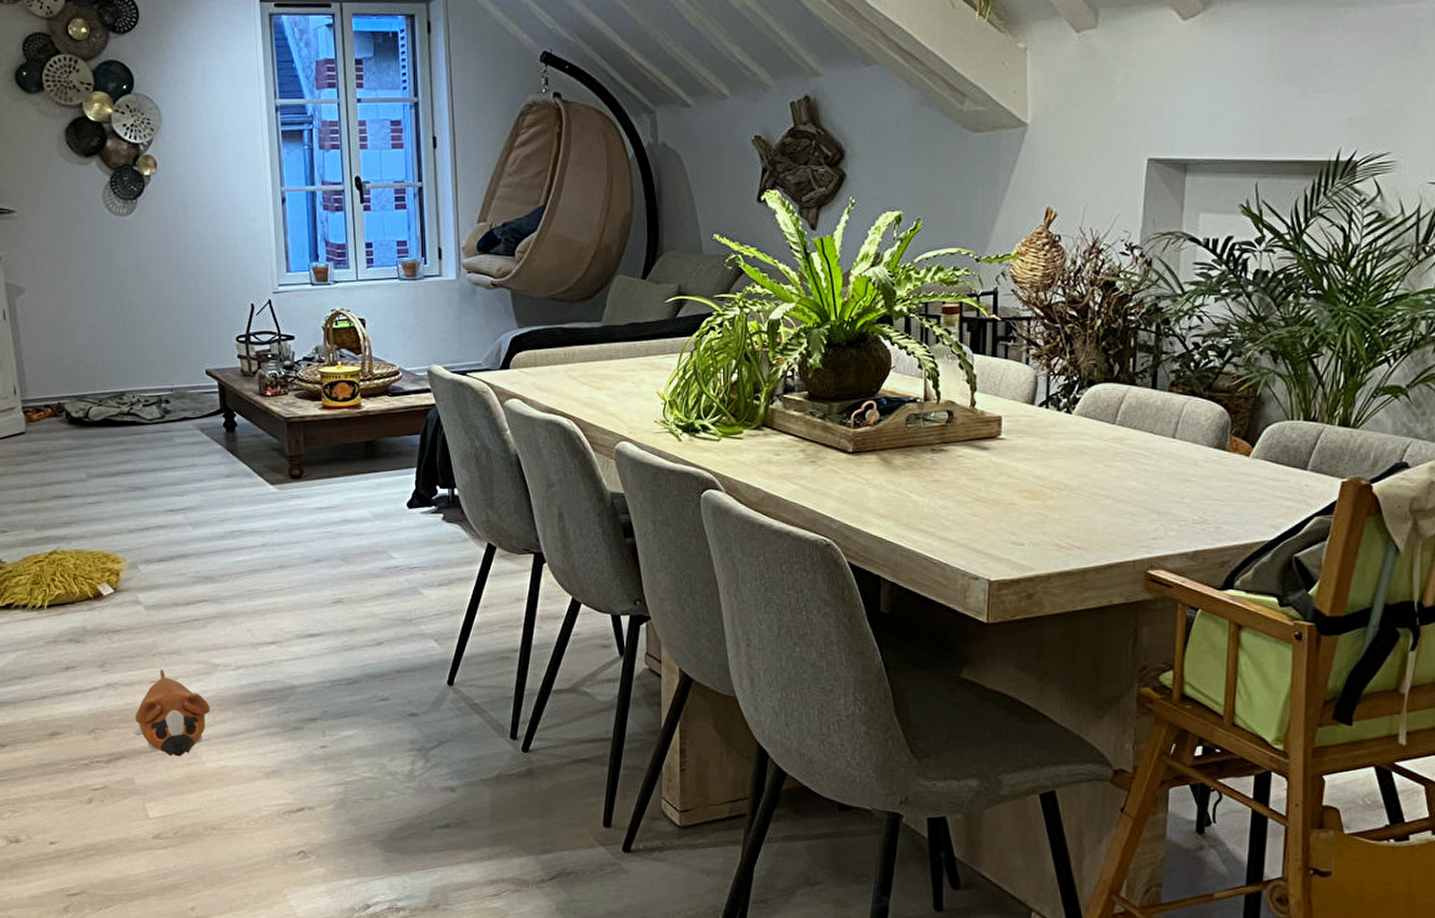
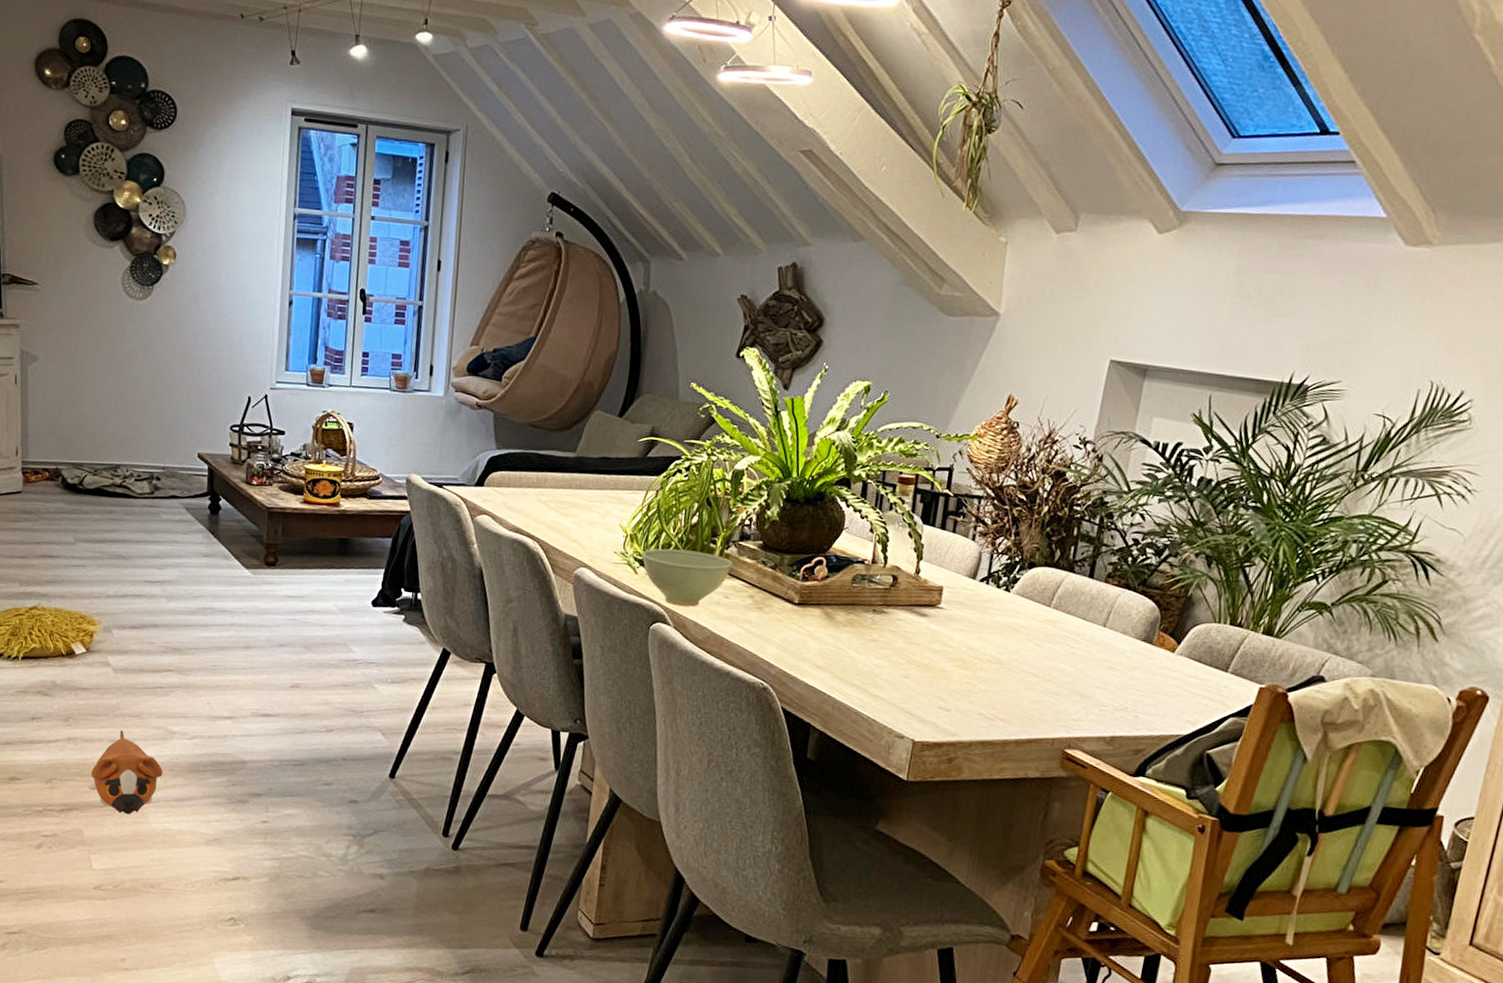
bowl: none [684,410,780,469] -> present [642,548,734,607]

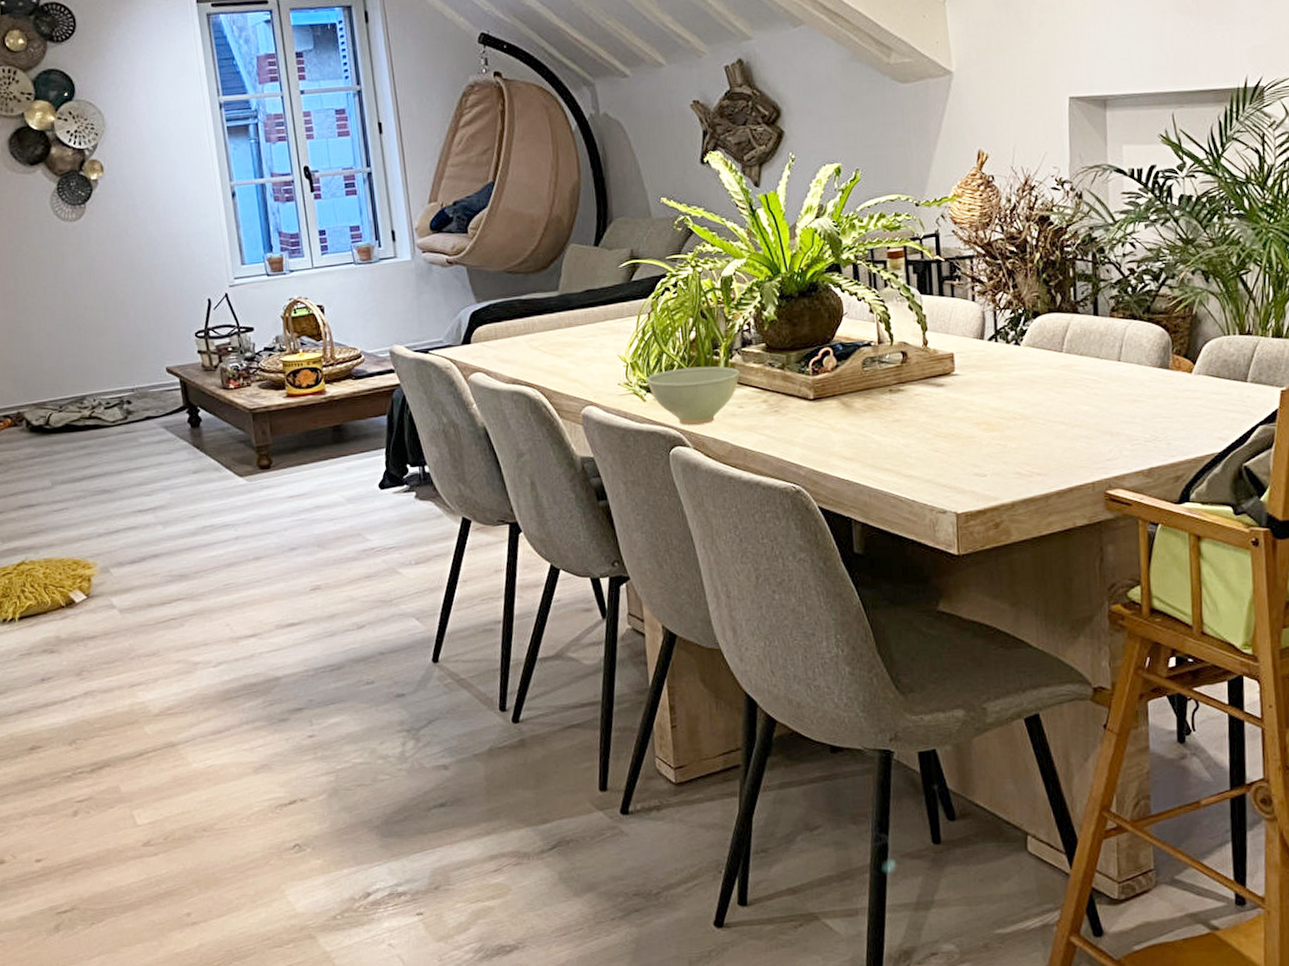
dog toy: present [88,729,163,815] -> none [115,672,193,760]

